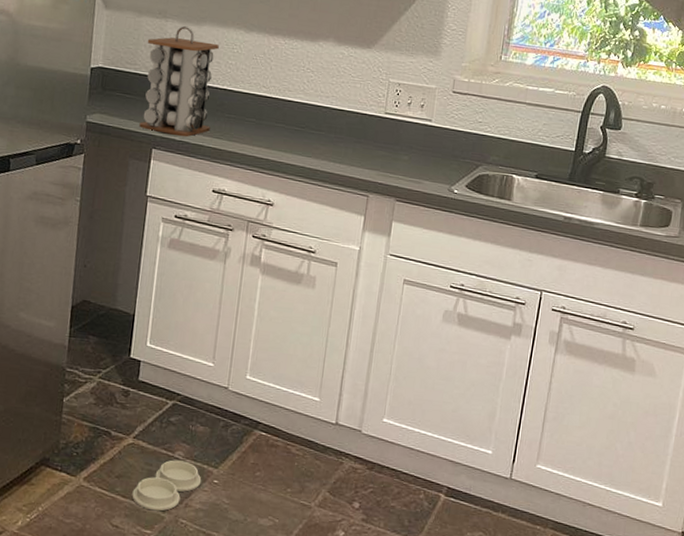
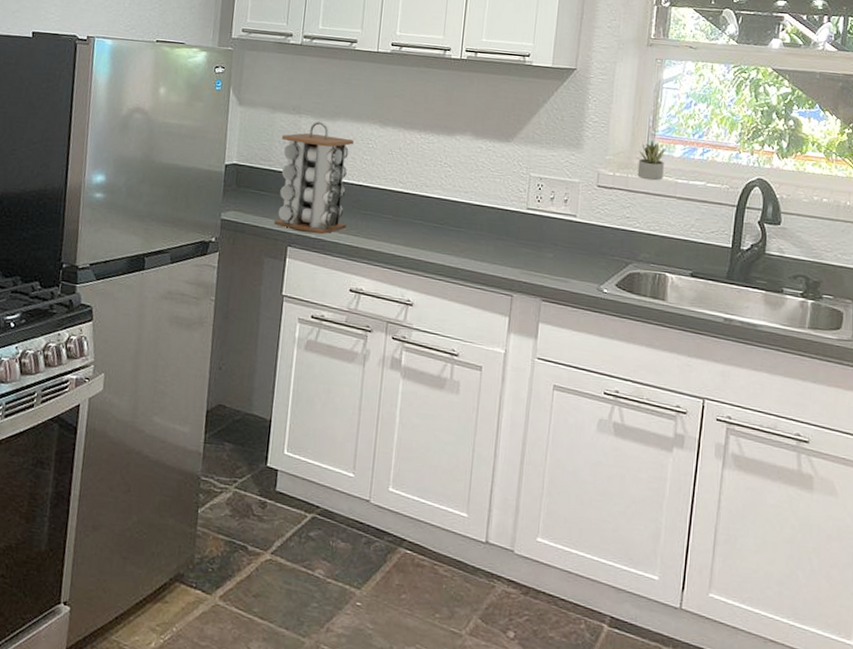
pet bowl: present [132,460,202,512] -> none [270,578,344,636]
succulent plant: none [491,49,519,88] -> present [637,140,666,181]

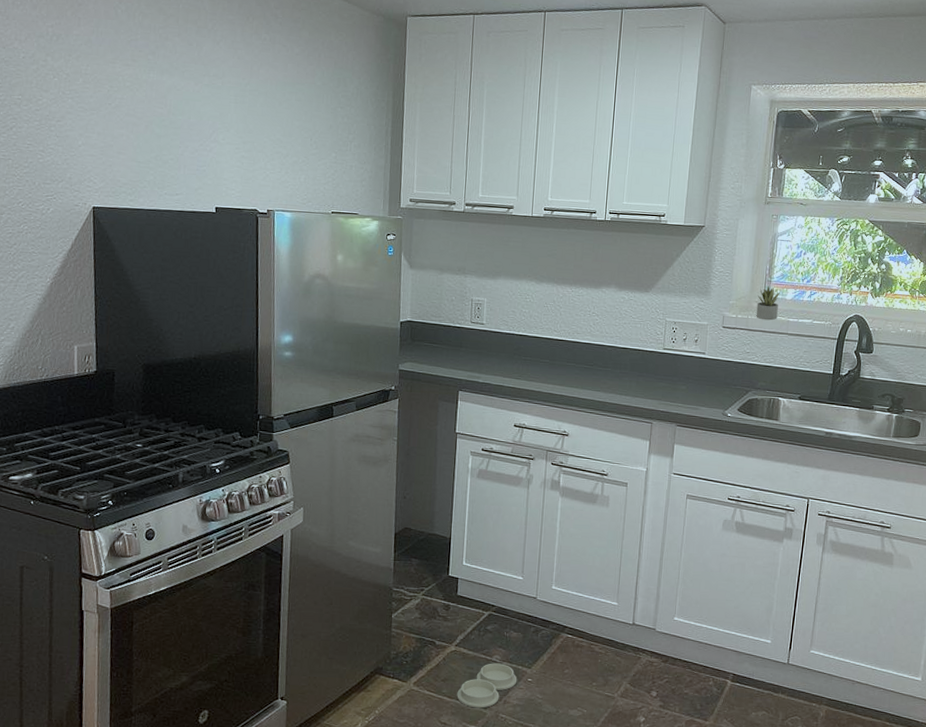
pet bowl: none [270,578,344,636] -> present [457,663,517,709]
spice rack: present [274,121,354,235] -> none [446,280,513,379]

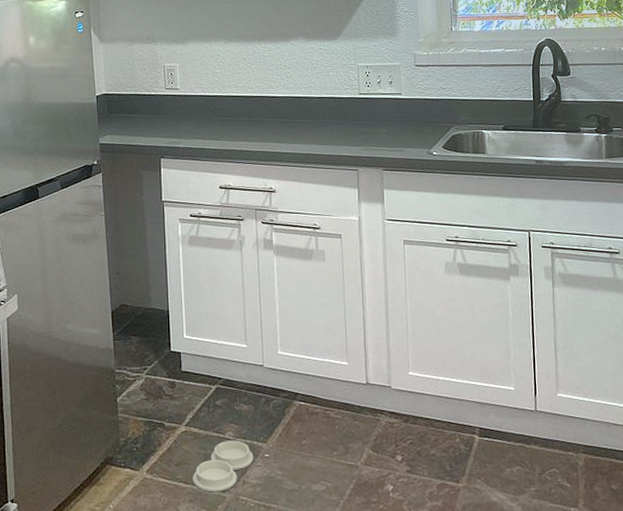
succulent plant: present [756,286,780,321] -> none [445,20,469,54]

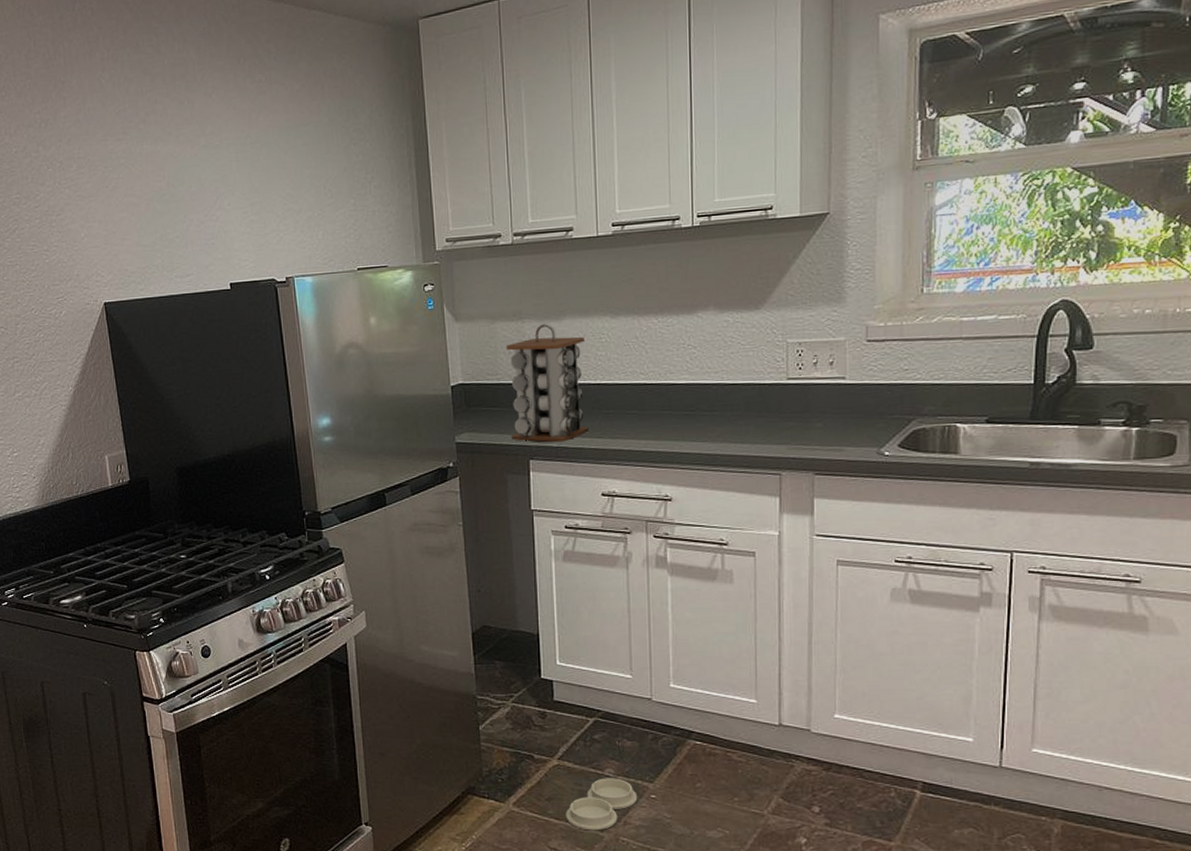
spice rack: none [141,46,209,144] -> present [505,323,589,443]

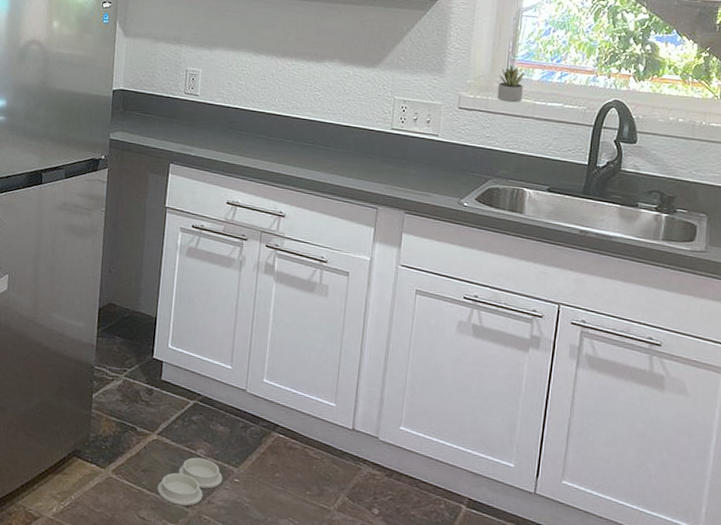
spice rack: present [505,323,589,443] -> none [157,50,230,153]
succulent plant: none [913,279,946,325] -> present [497,65,525,103]

